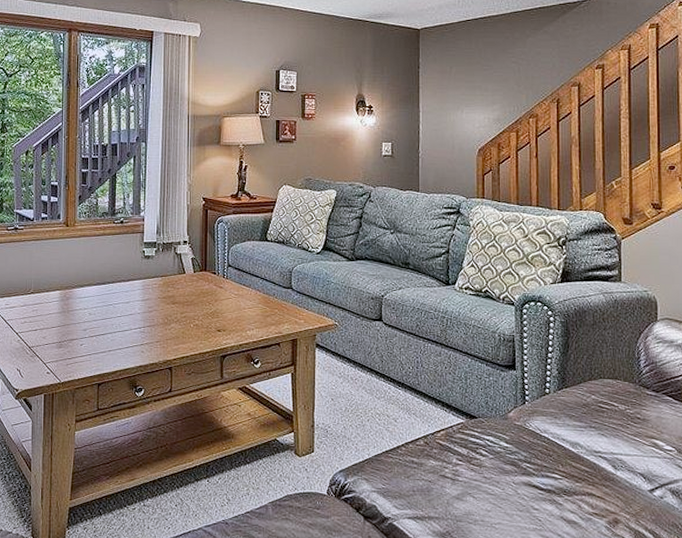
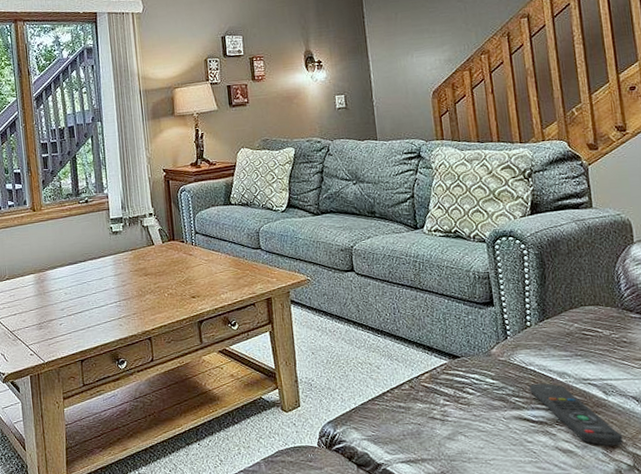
remote control: none [542,451,627,521] -> present [529,383,624,446]

